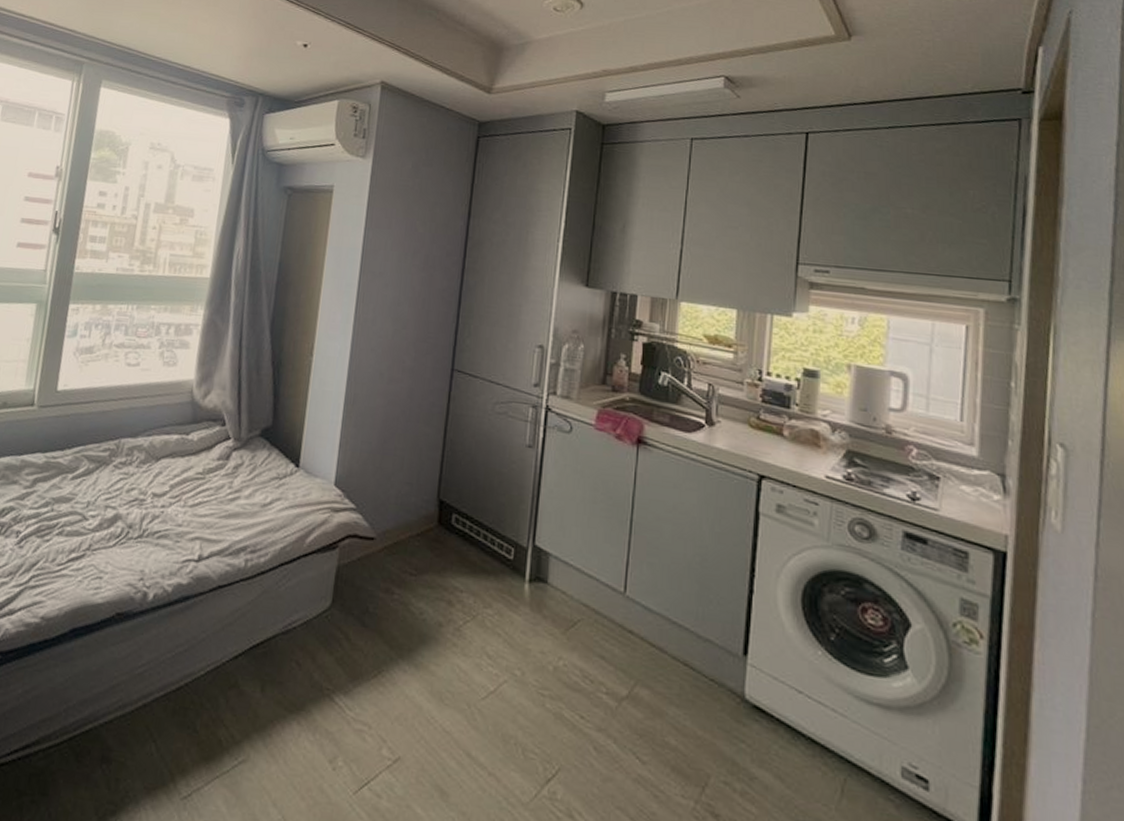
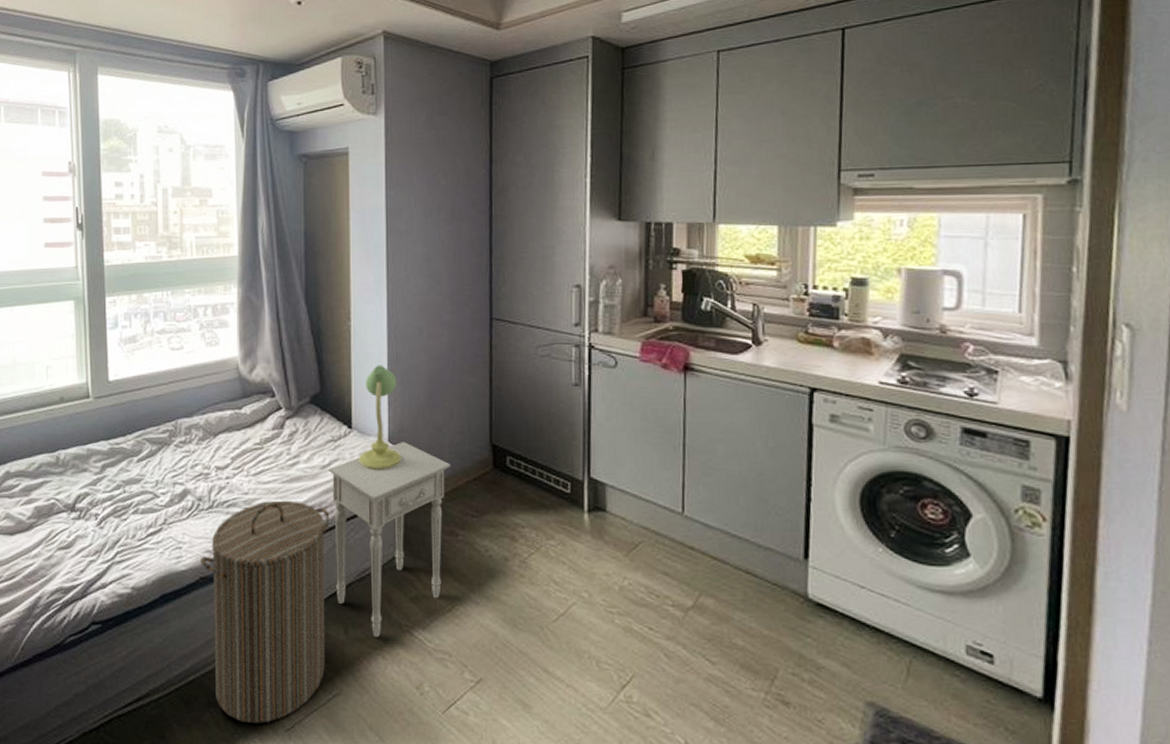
laundry hamper: none [111,536,264,788] -> present [201,500,330,724]
nightstand: none [258,487,395,700] -> present [328,442,450,638]
table lamp: none [301,404,352,515] -> present [359,365,401,470]

